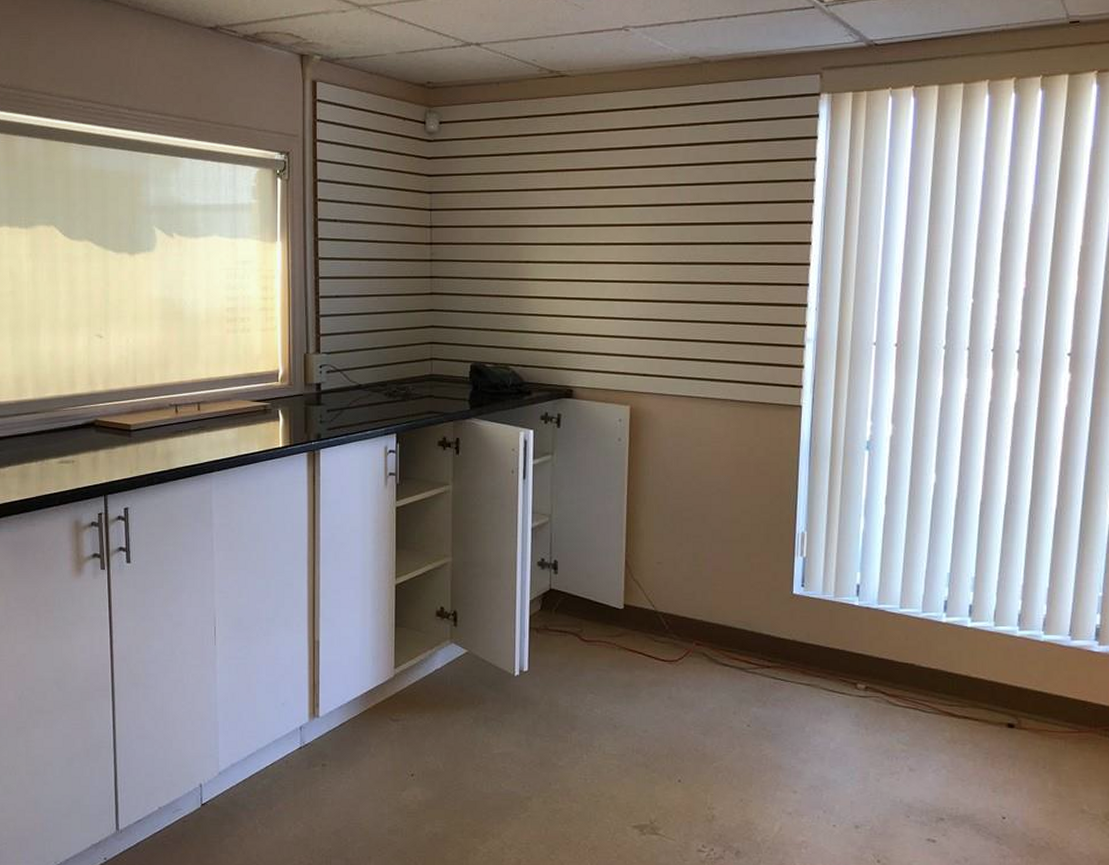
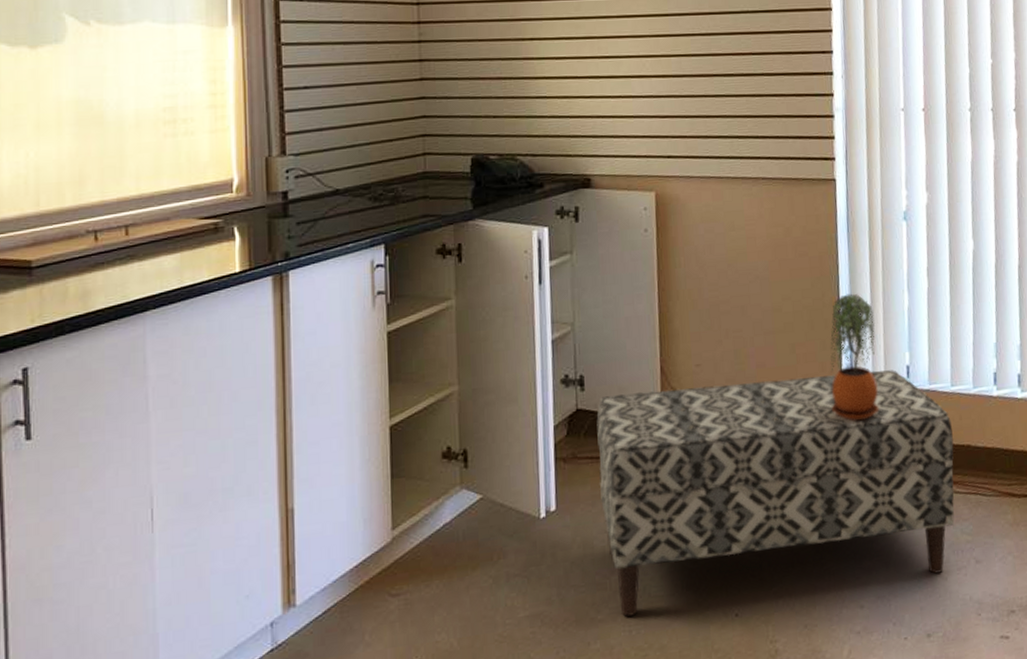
bench: none [566,581,897,774] -> present [596,370,955,617]
potted plant: none [780,513,829,629] -> present [830,293,879,421]

